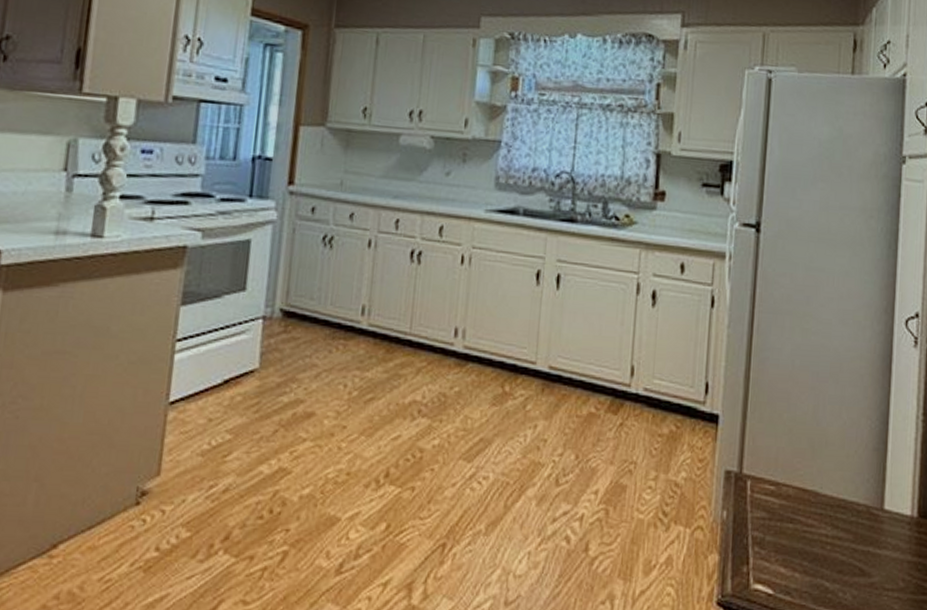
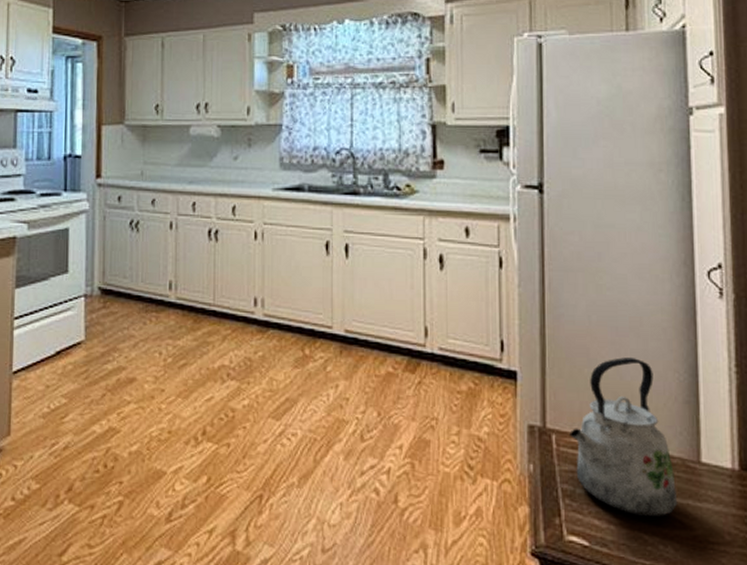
kettle: none [764,402,860,564] -> present [570,356,678,517]

